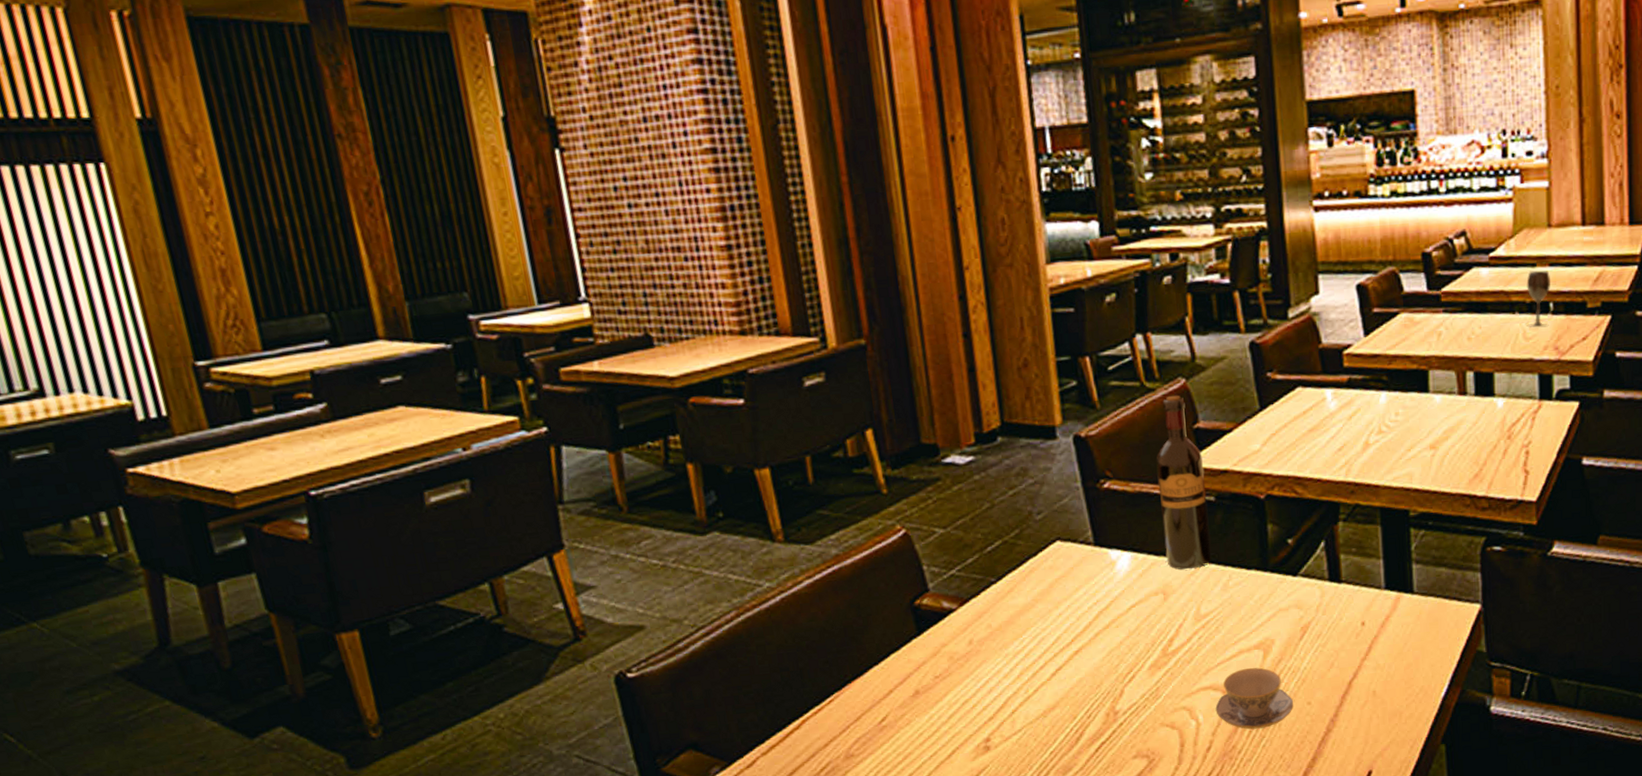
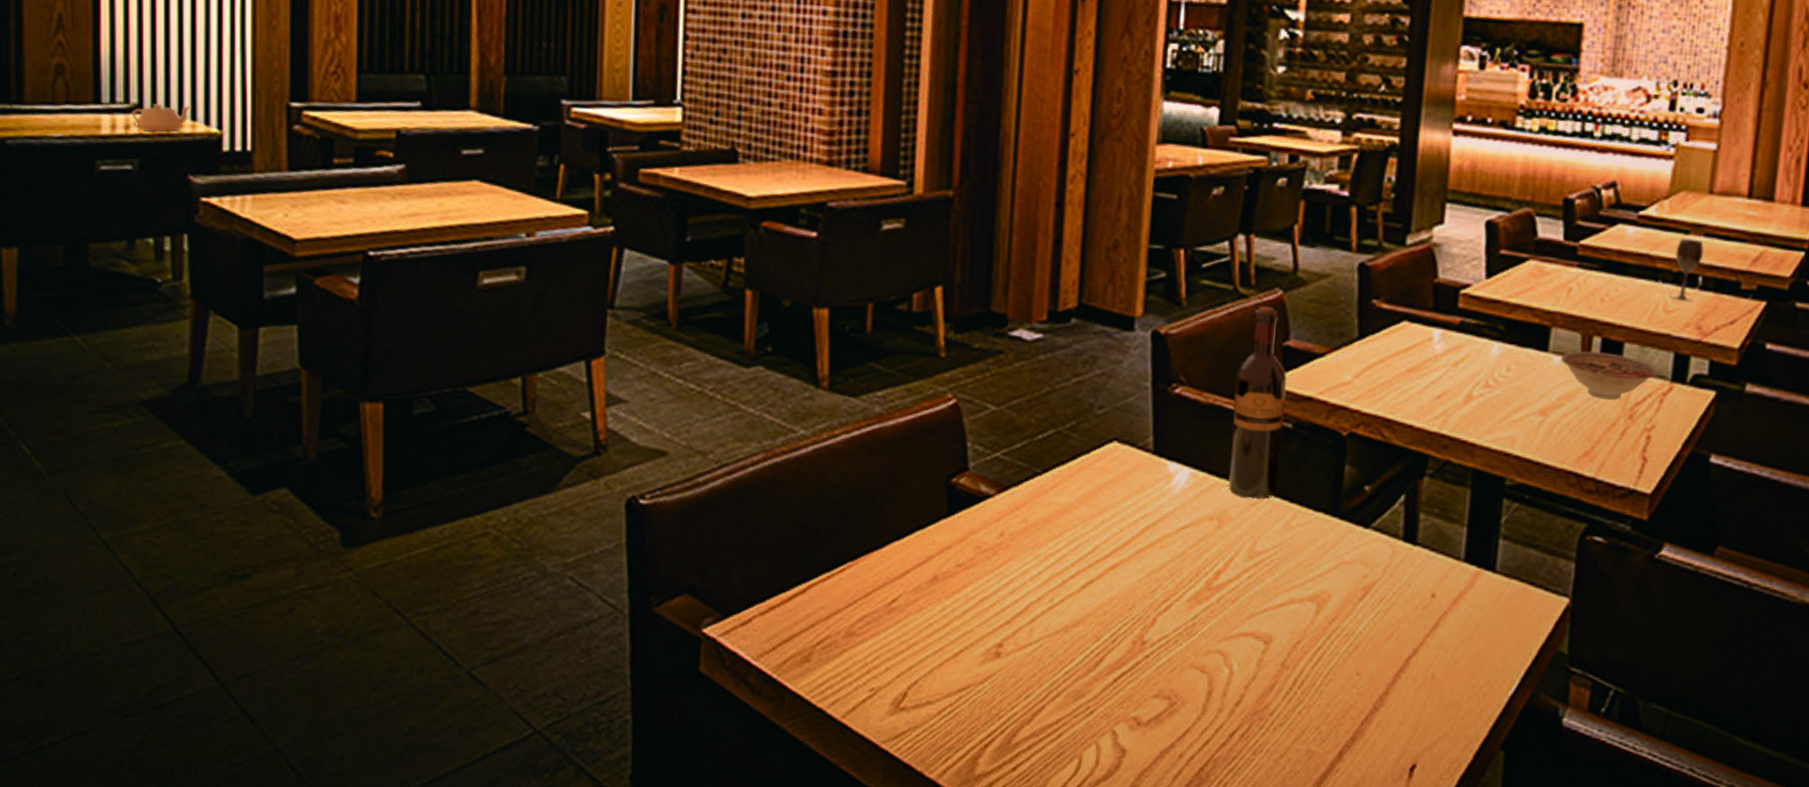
teapot: none [34,381,95,415] -> present [132,104,192,132]
teacup: present [1215,667,1294,730] -> none [1253,620,1342,692]
soup bowl: none [1441,384,1527,426] -> present [1561,351,1658,400]

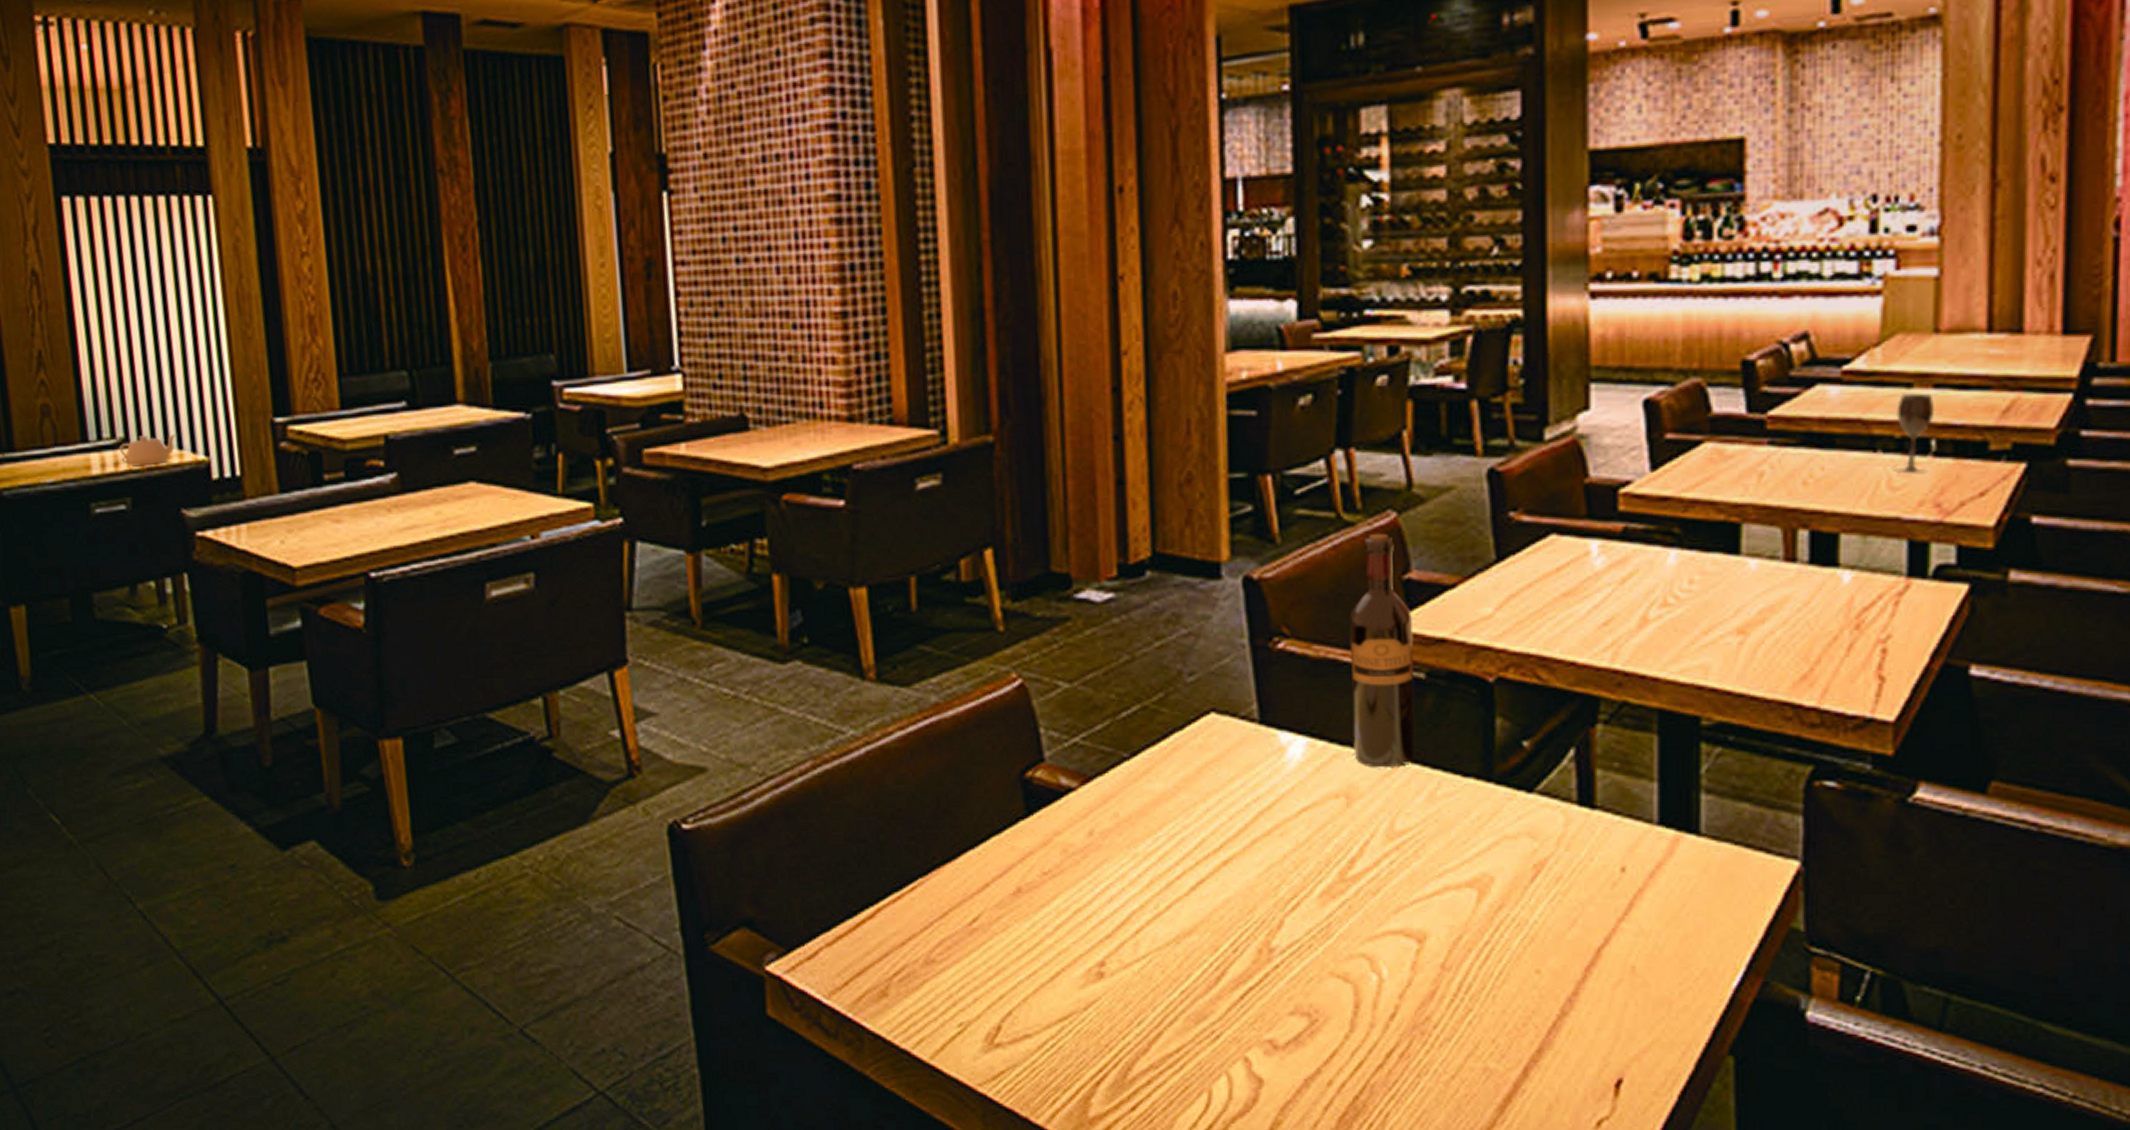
soup bowl: present [1561,351,1658,400] -> none [1758,548,1888,607]

